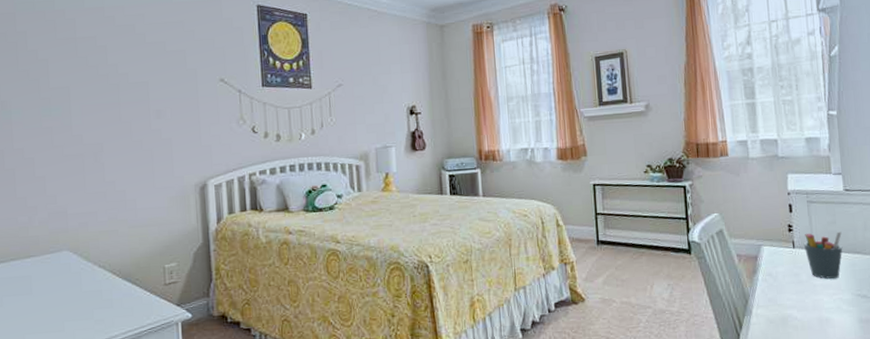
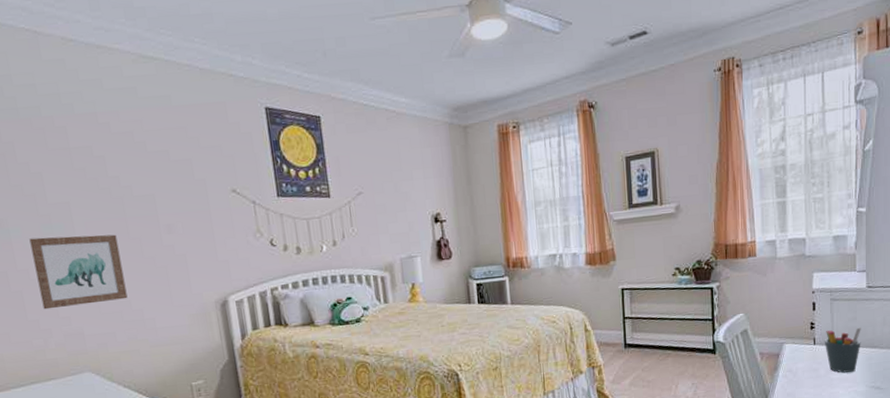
wall art: none [28,118,113,188] -> present [29,234,128,310]

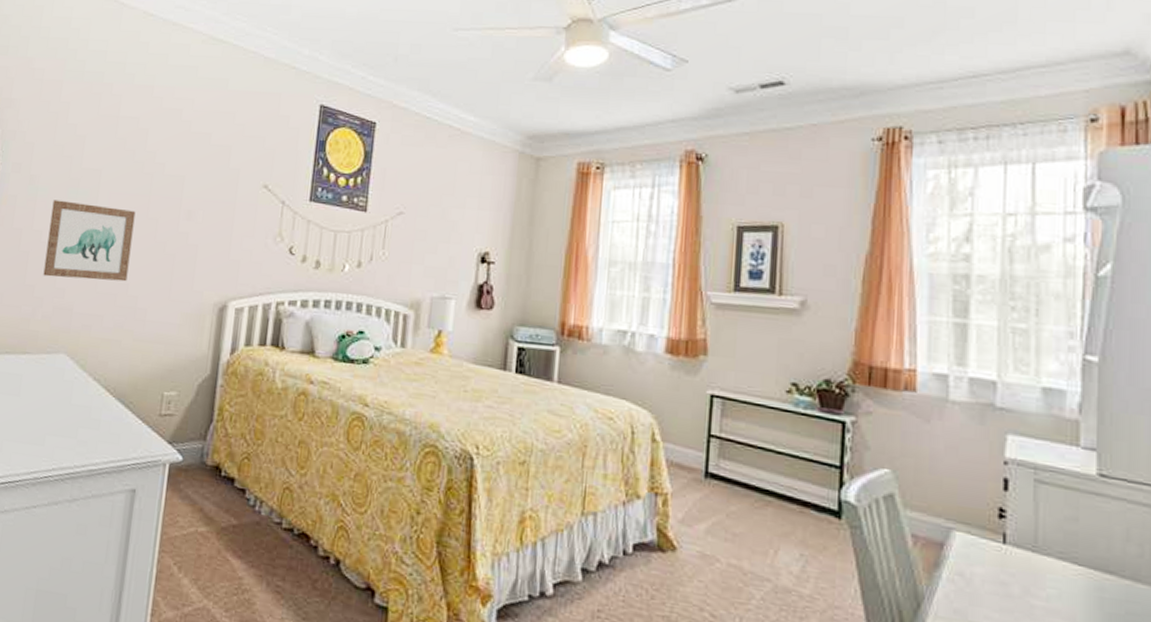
pen holder: present [824,327,861,373] -> none [1020,527,1087,604]

